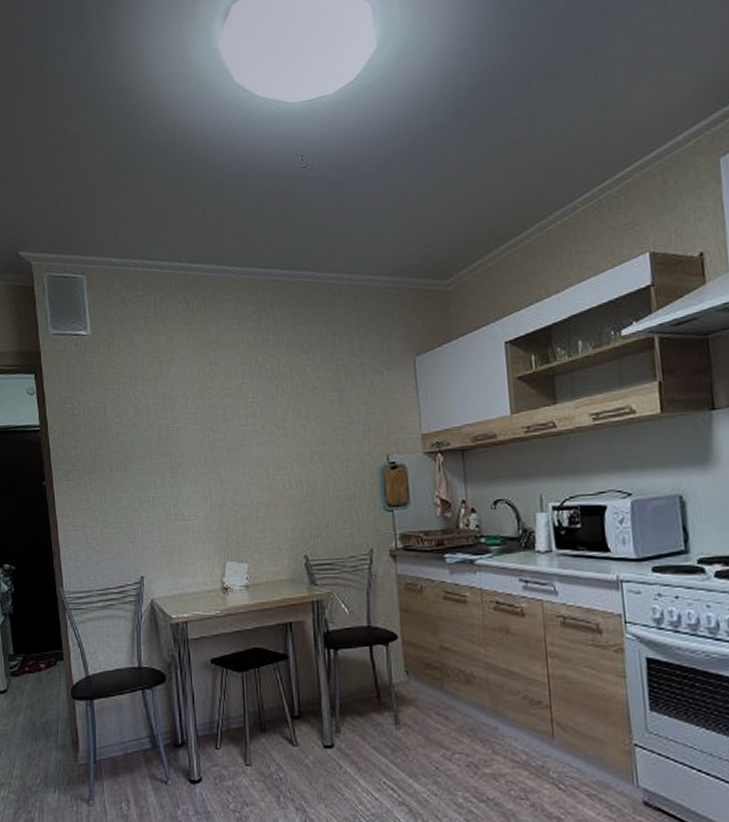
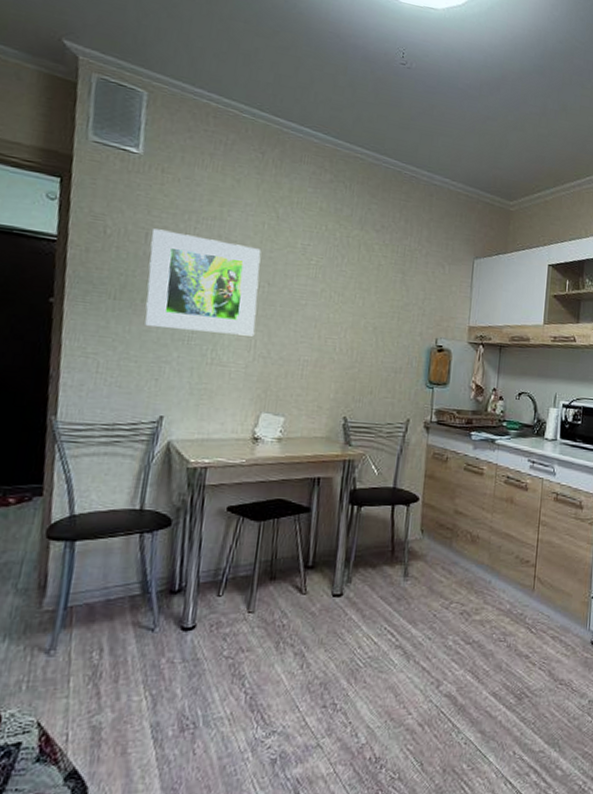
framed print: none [108,398,208,492] -> present [145,228,261,336]

